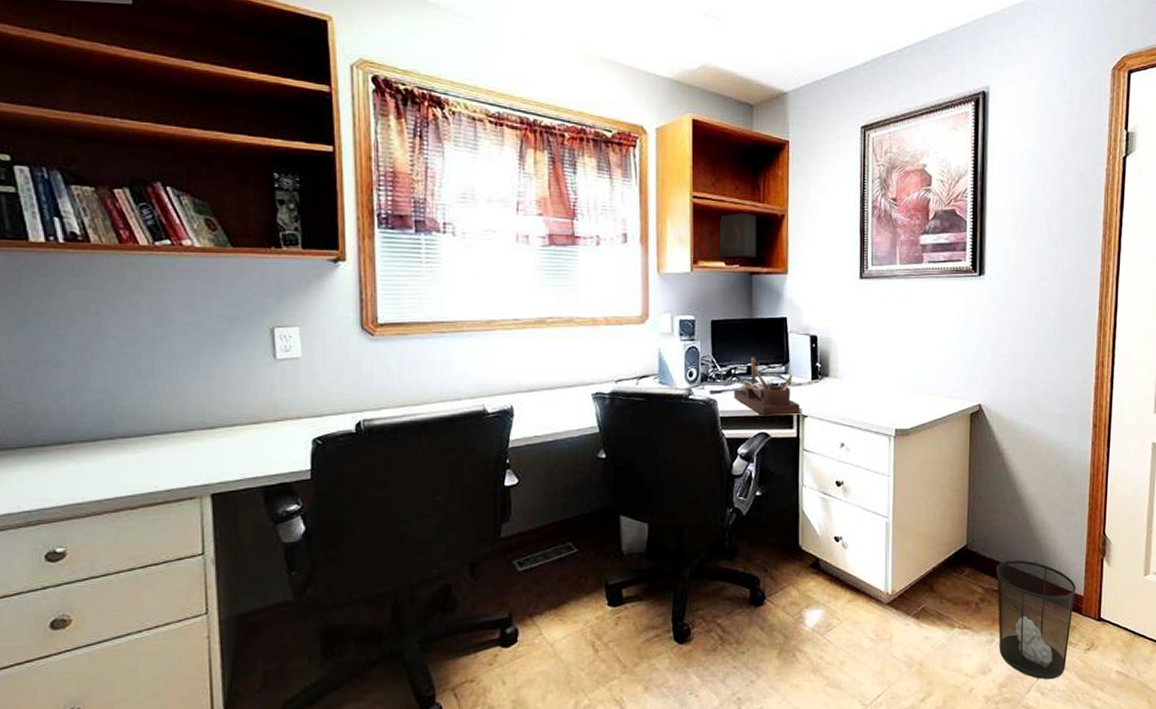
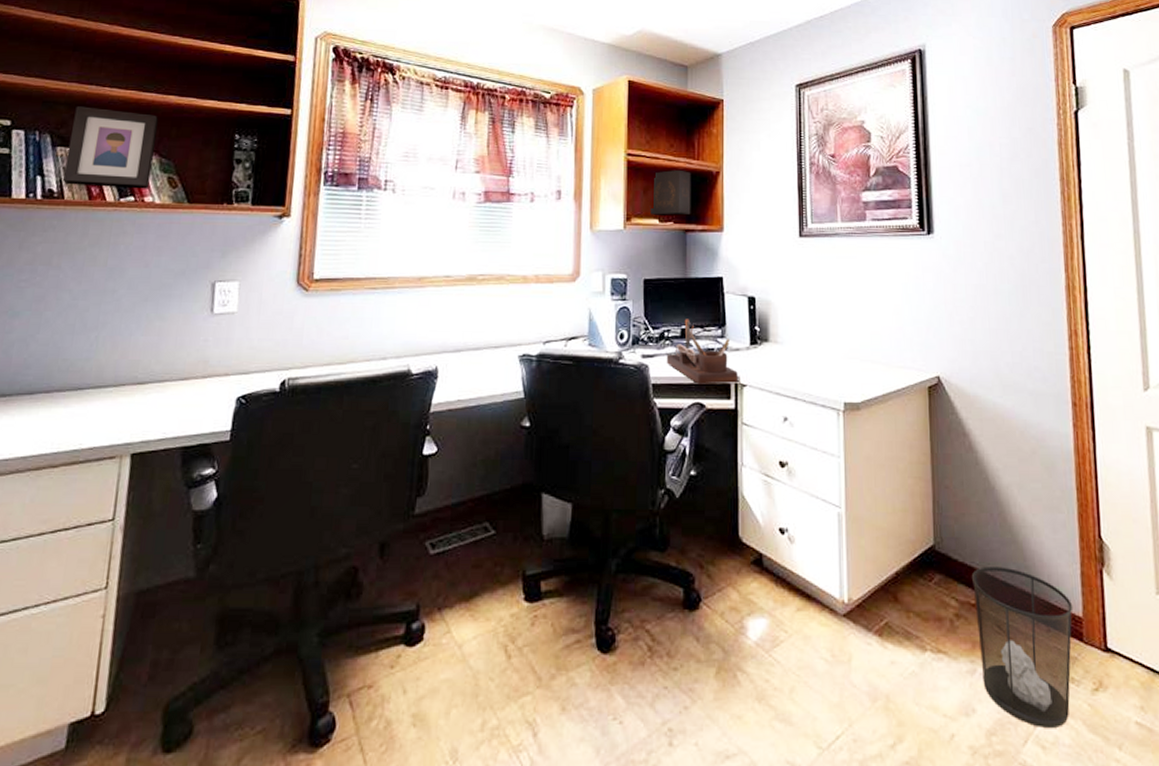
picture frame: none [84,140,185,232] -> present [62,106,159,189]

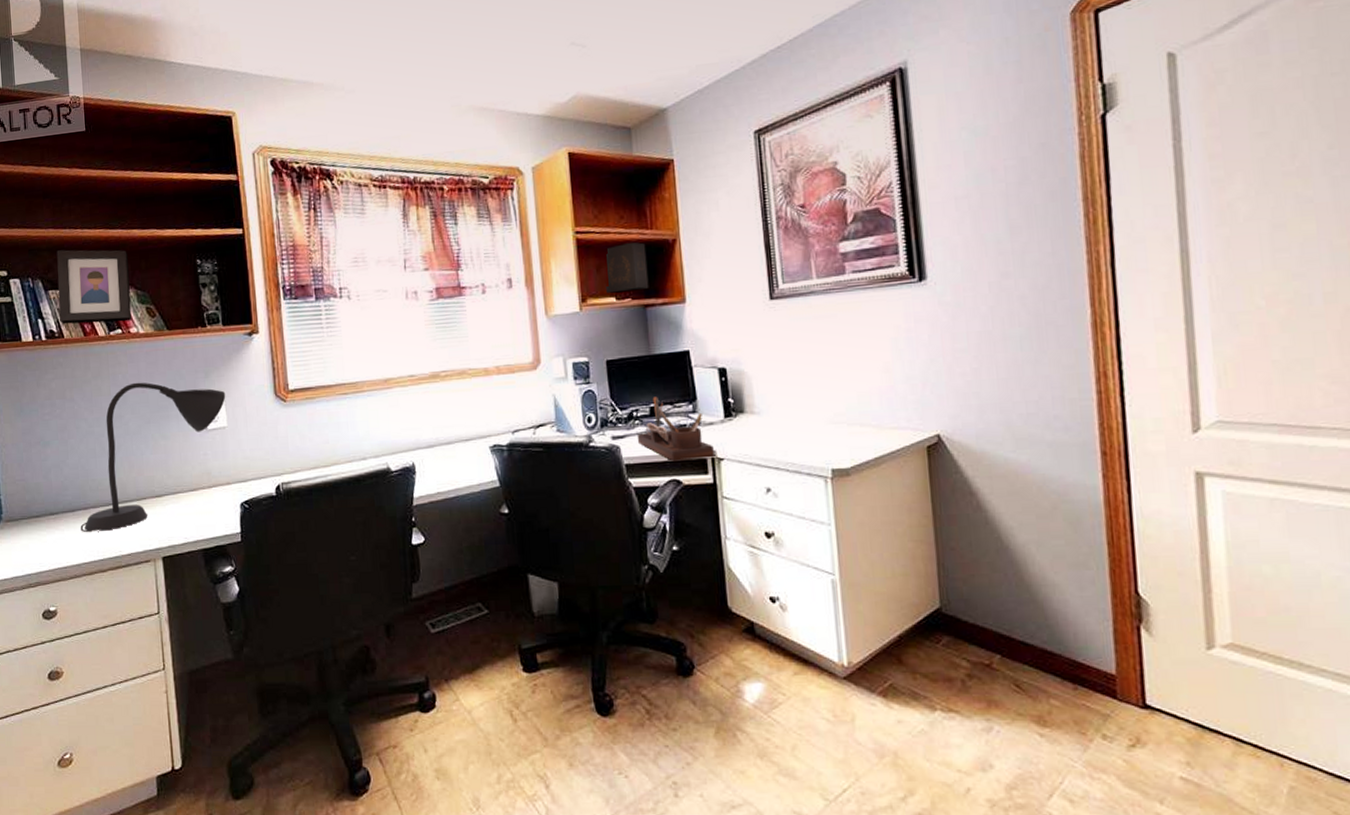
desk lamp: none [36,255,242,421] -> present [80,382,226,533]
waste bin: present [971,566,1073,729] -> none [984,626,1105,784]

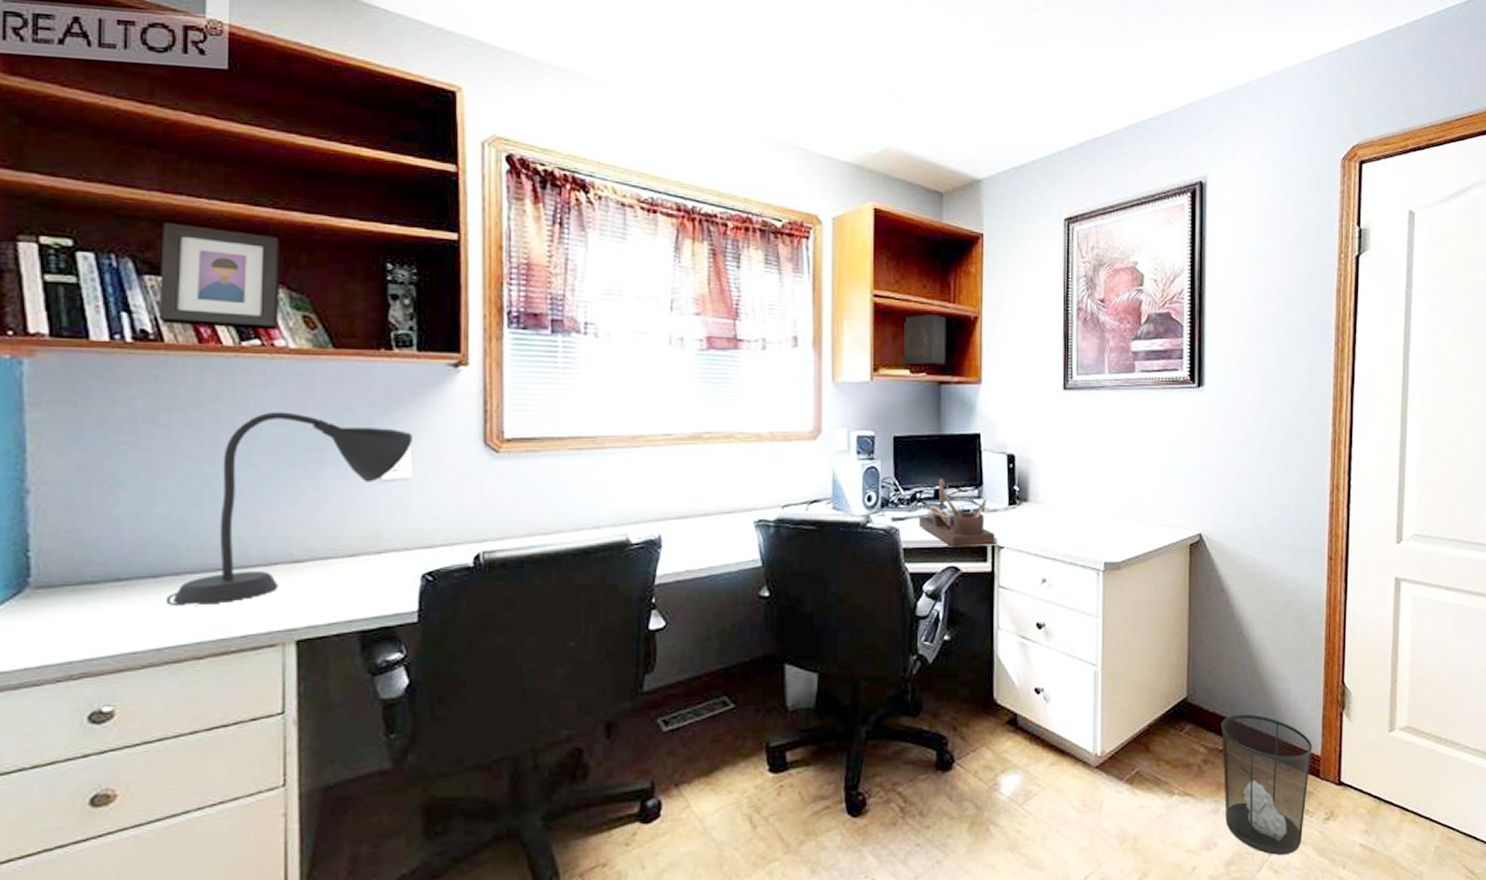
waste bin: none [984,626,1105,784] -> present [1220,714,1313,856]

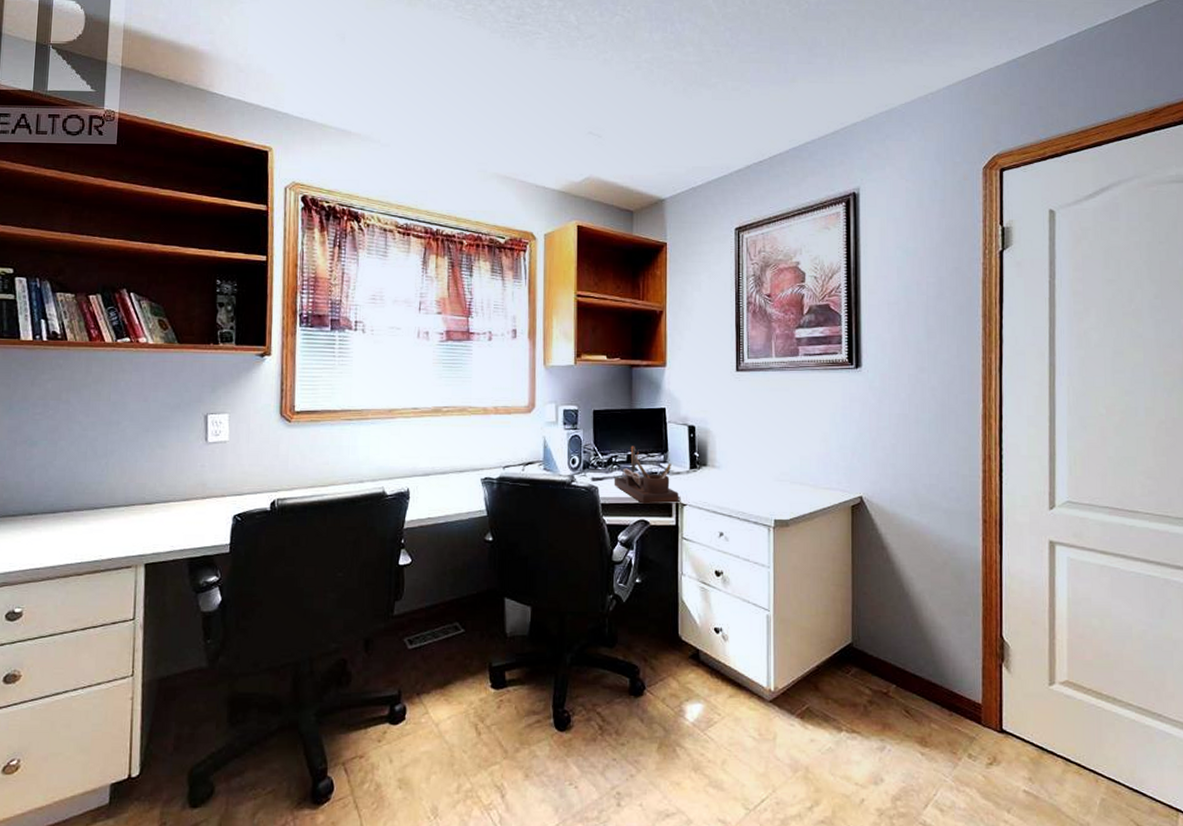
picture frame: present [157,223,282,331] -> none [64,255,147,331]
desk lamp: present [166,411,413,607] -> none [60,391,231,535]
decorative box: present [901,313,947,367] -> none [599,309,637,353]
waste bin: present [1220,714,1313,856] -> none [884,661,974,796]

